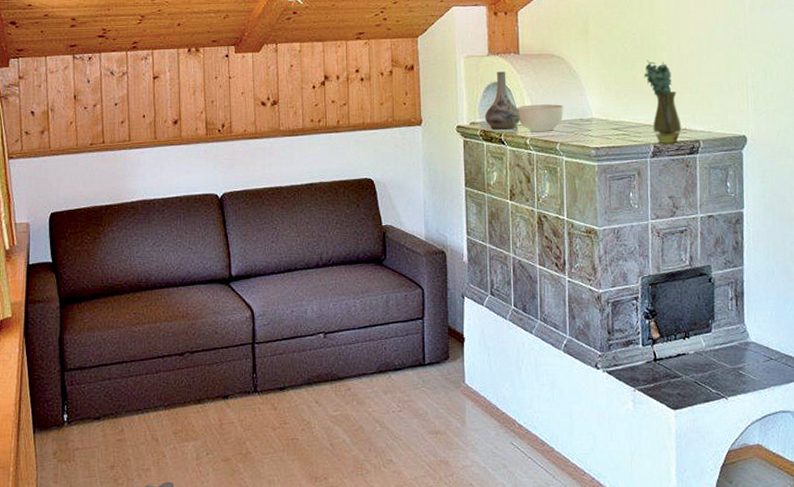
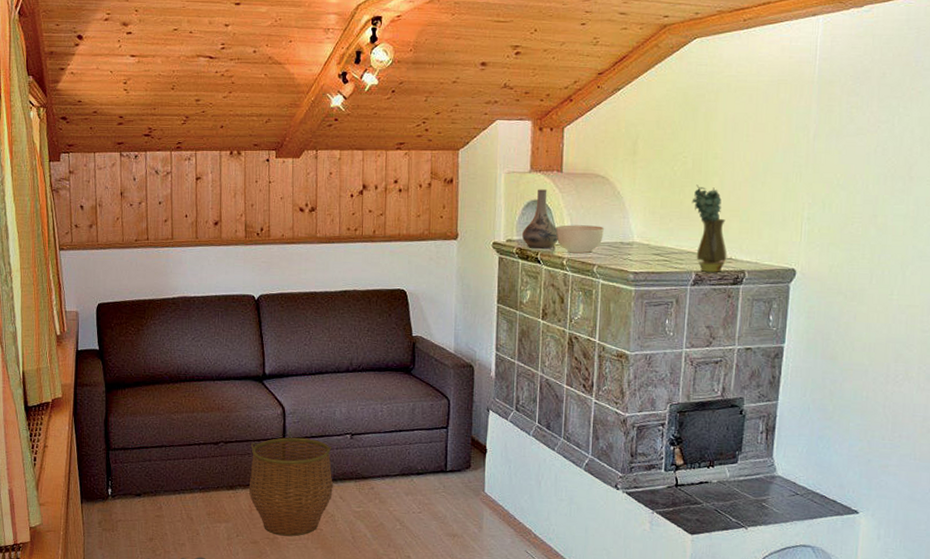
basket: none [218,340,309,450] -> present [248,437,334,537]

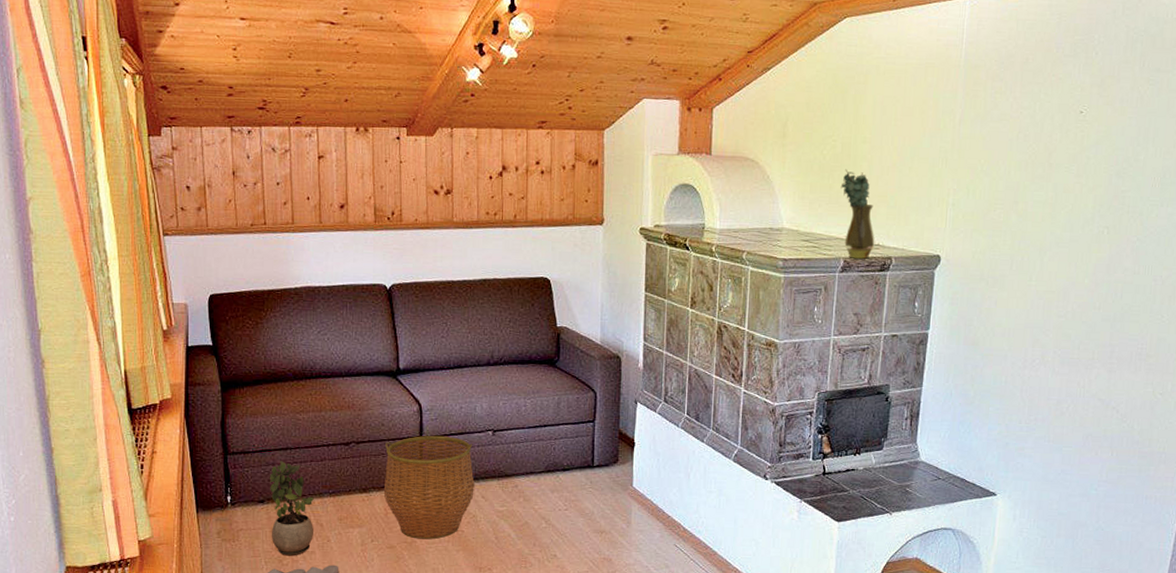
potted plant: none [146,457,185,547] -> present [269,461,314,556]
decorative vase: present [522,189,558,249] -> none [670,172,707,235]
bowl: present [555,225,605,254] -> none [704,210,754,240]

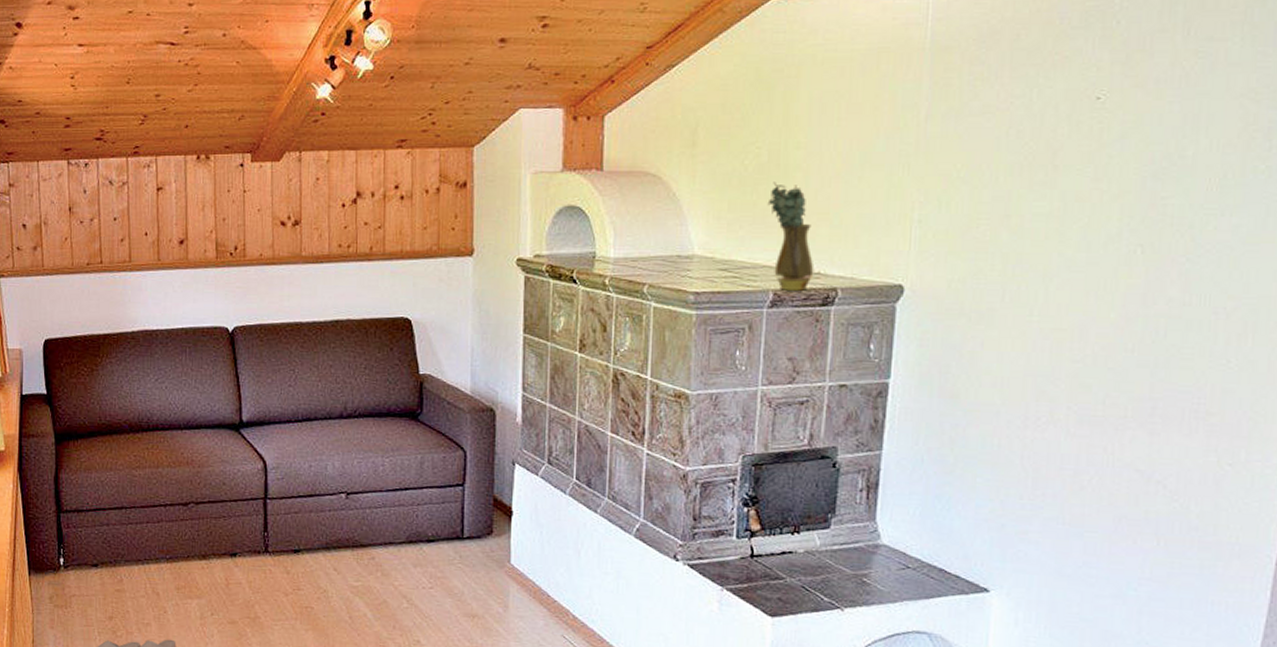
potted plant: present [269,461,314,556] -> none [103,521,150,628]
basket: present [383,435,476,540] -> none [224,497,327,616]

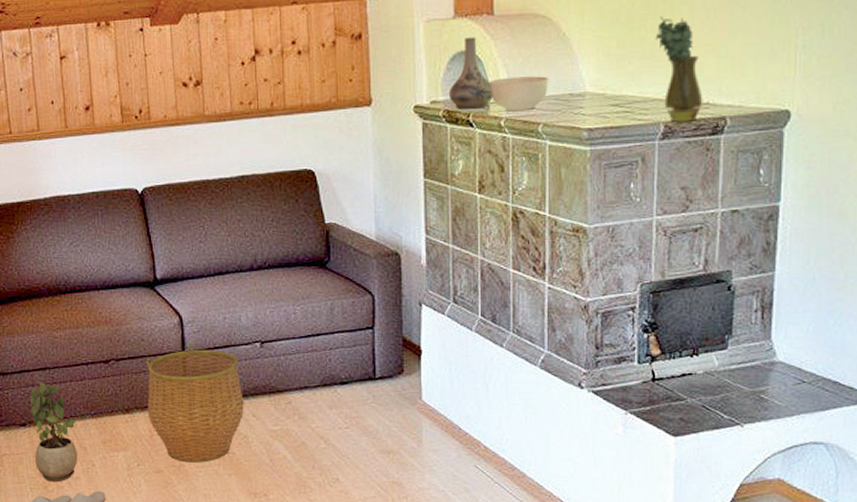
potted plant: none [103,521,150,628] -> present [29,382,77,482]
basket: none [224,497,327,616] -> present [146,349,245,463]
decorative vase: none [554,192,599,265] -> present [449,37,493,109]
bowl: none [595,235,657,271] -> present [489,76,550,112]

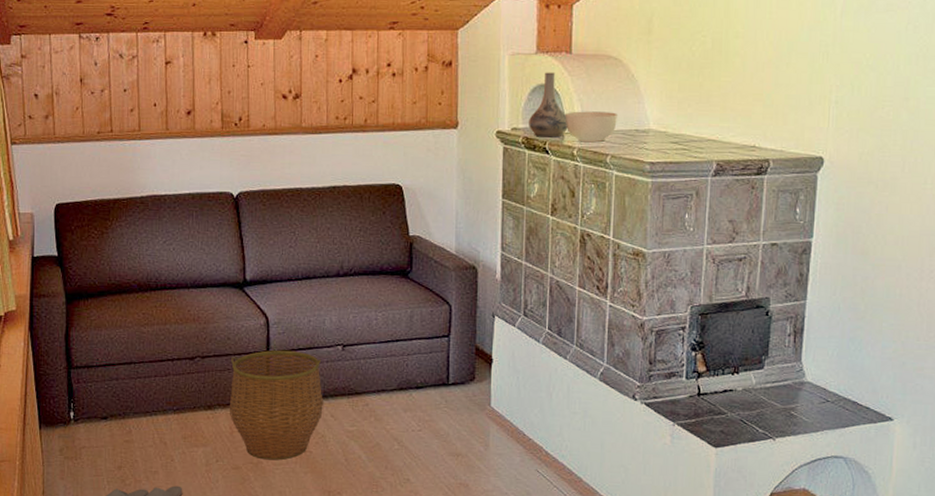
potted plant: present [29,382,77,482] -> none [112,376,158,476]
vase: present [655,16,703,122] -> none [711,66,751,162]

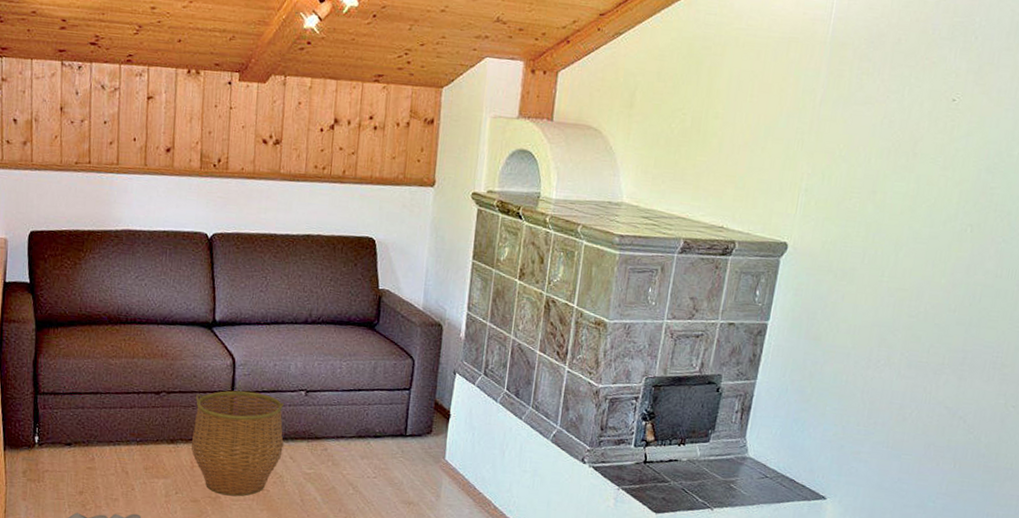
decorative vase: present [529,72,568,138] -> none [504,137,543,203]
bowl: present [564,111,619,143] -> none [540,179,593,212]

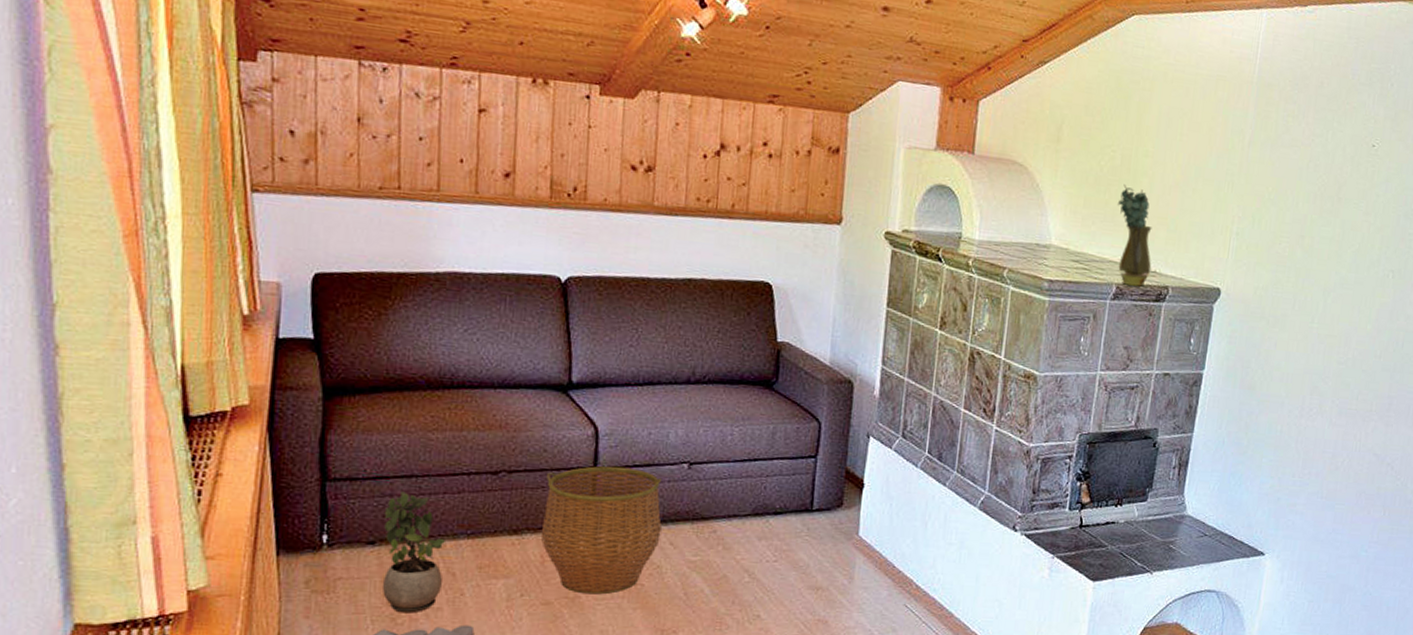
potted plant: none [76,405,121,502] -> present [382,491,445,614]
vase: none [686,145,721,241] -> present [1117,184,1152,287]

